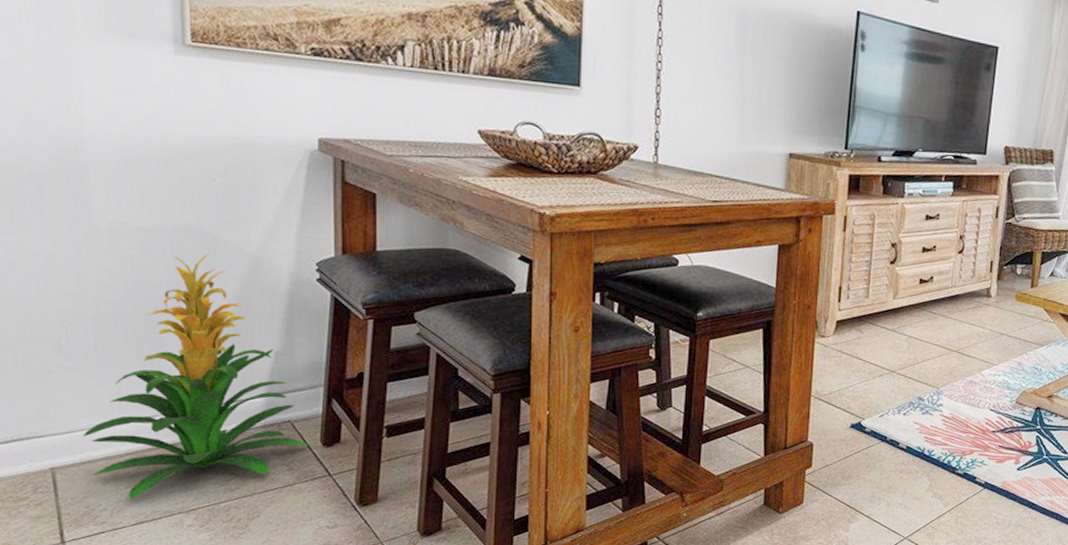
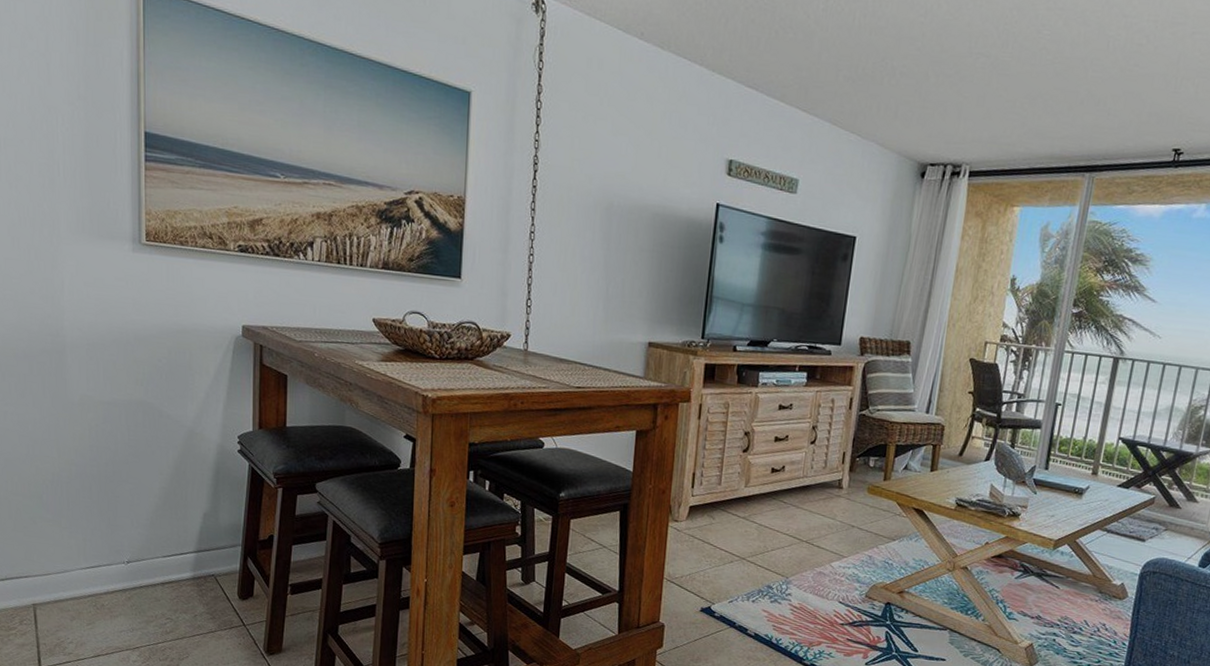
indoor plant: present [83,254,308,499] -> none [57,425,228,635]

